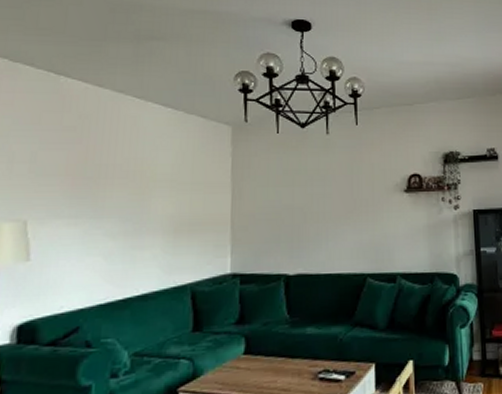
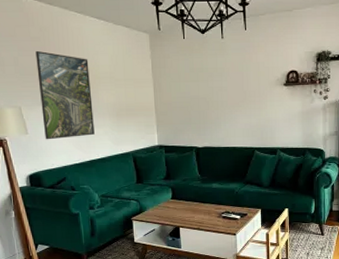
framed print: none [56,143,143,269] -> present [35,50,95,140]

